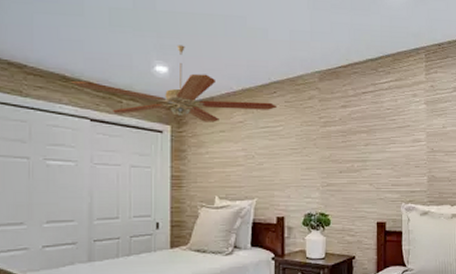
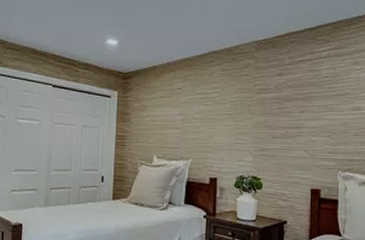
ceiling fan: present [72,45,277,122] -> none [40,21,213,89]

